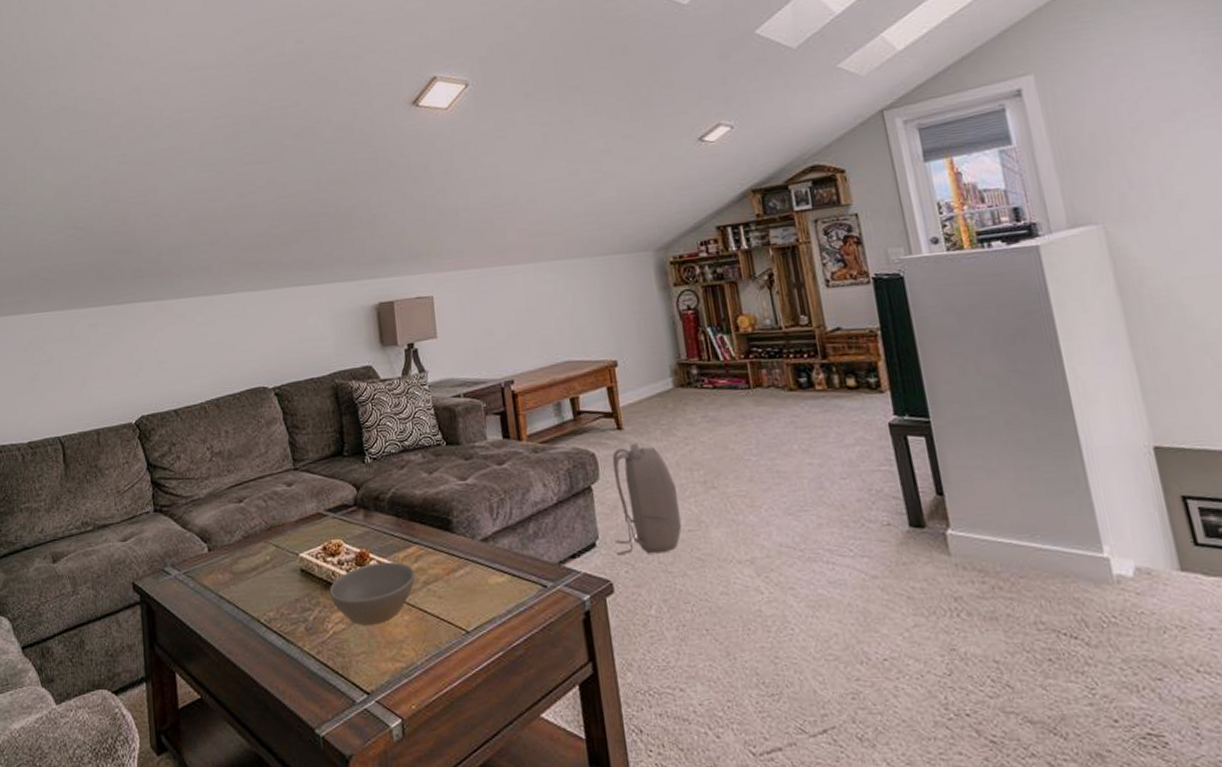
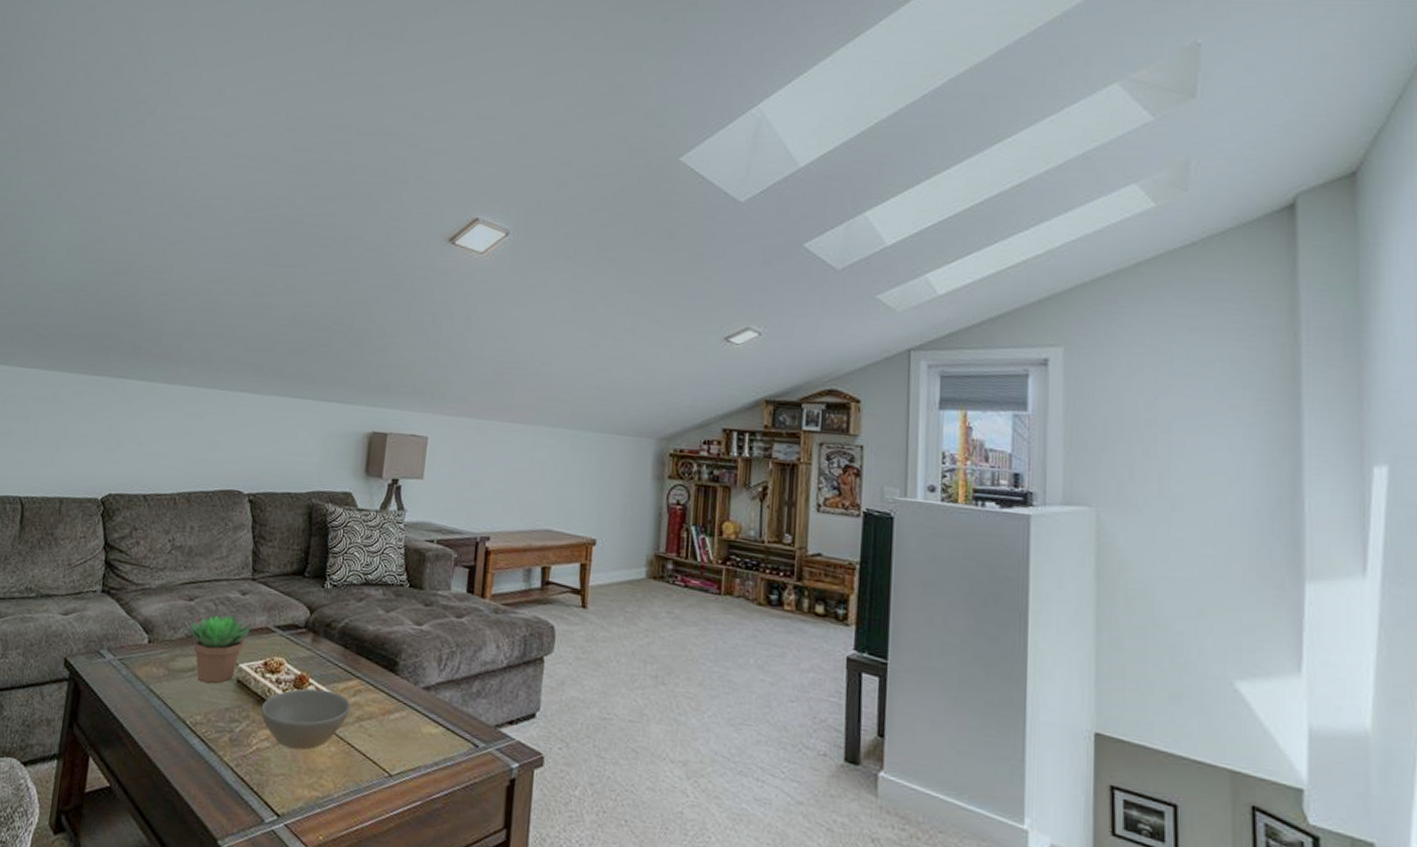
succulent plant: none [244,508,303,579] -> present [188,614,251,684]
backpack: present [612,442,682,556] -> none [553,623,627,738]

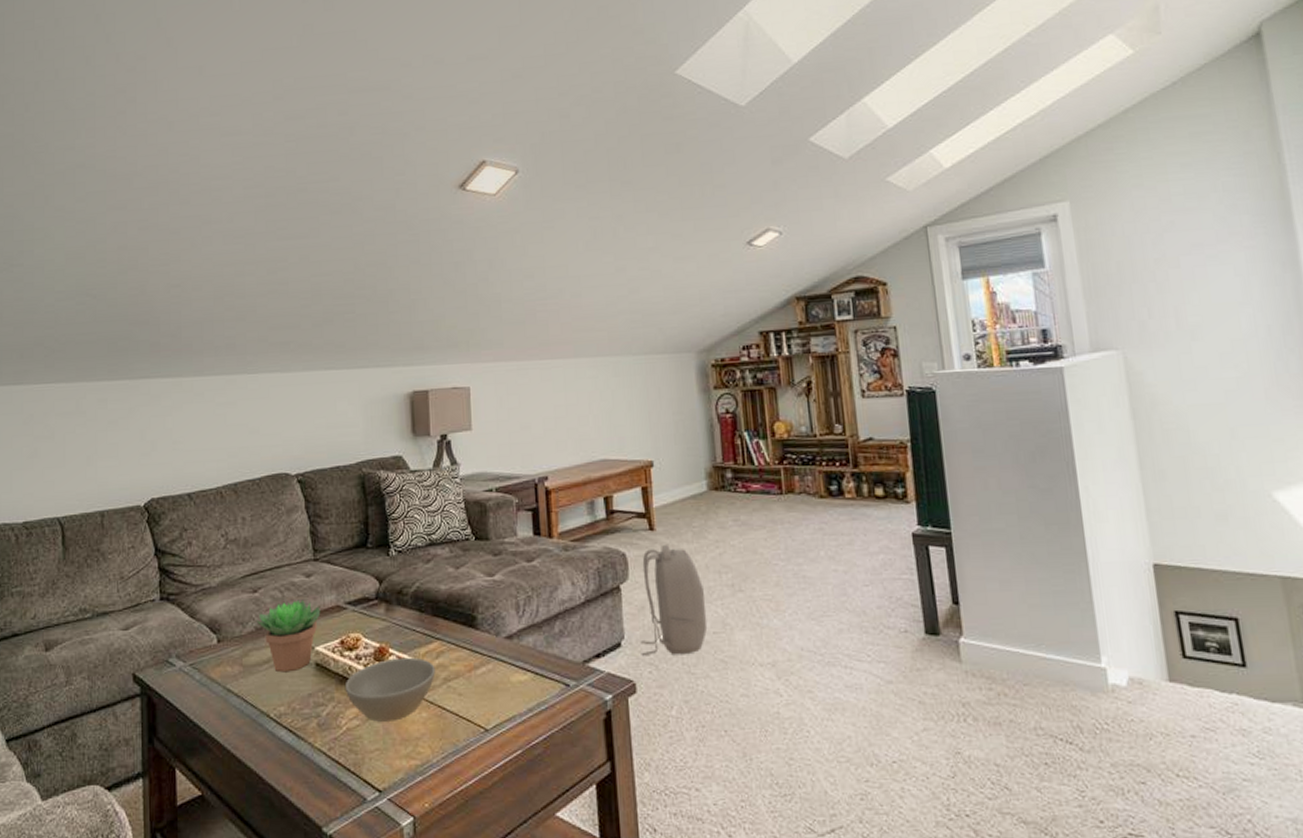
backpack: none [553,623,627,738] -> present [640,543,708,657]

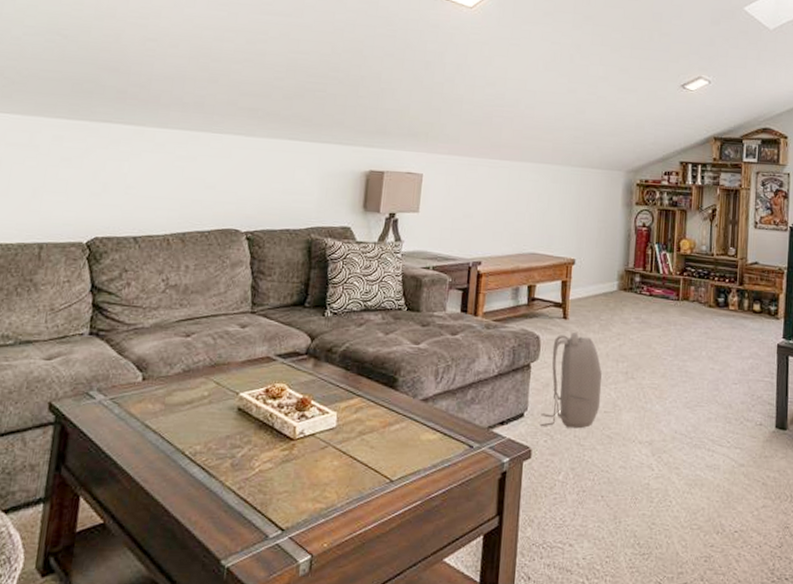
succulent plant: present [257,599,321,673] -> none [186,347,251,414]
soup bowl: present [344,657,436,722] -> none [263,409,353,467]

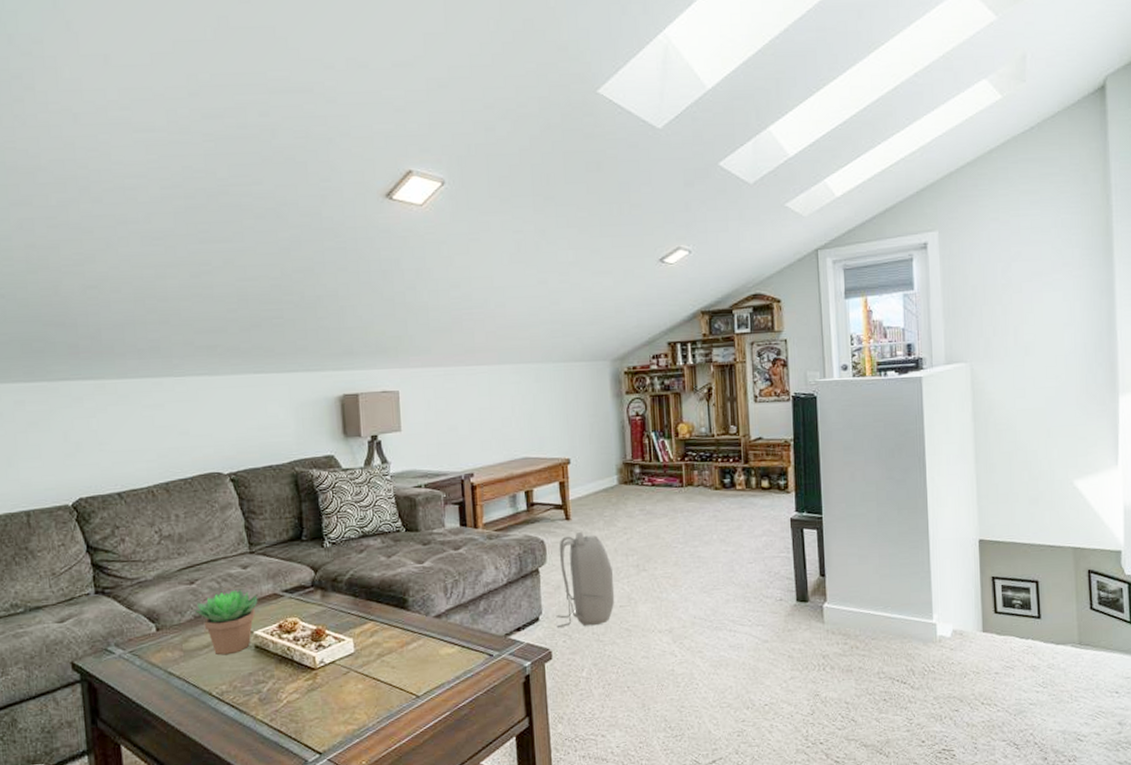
succulent plant: none [186,347,251,414] -> present [195,589,258,656]

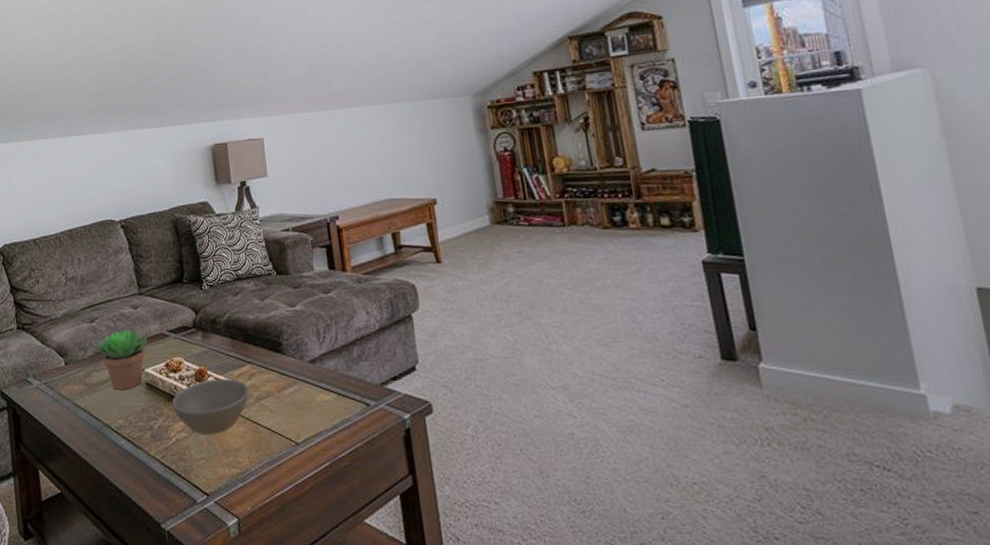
soup bowl: none [284,637,370,695] -> present [172,378,249,434]
backpack: present [556,531,615,628] -> none [431,275,498,379]

